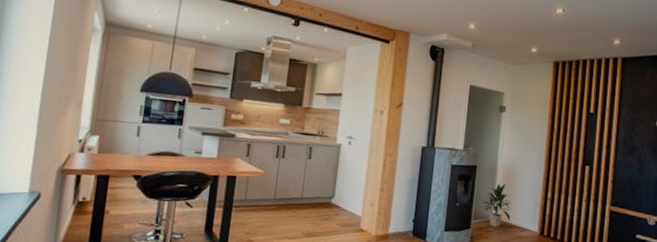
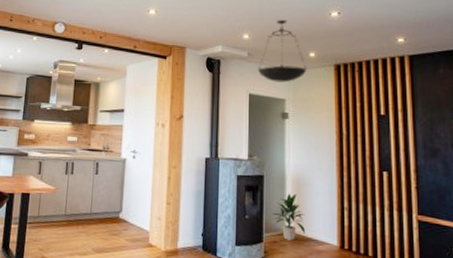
pendant lamp: none [480,11,528,76] -> present [257,19,307,83]

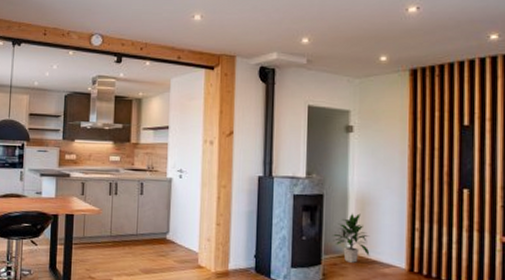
pendant lamp: present [257,19,307,83] -> none [318,18,377,92]

